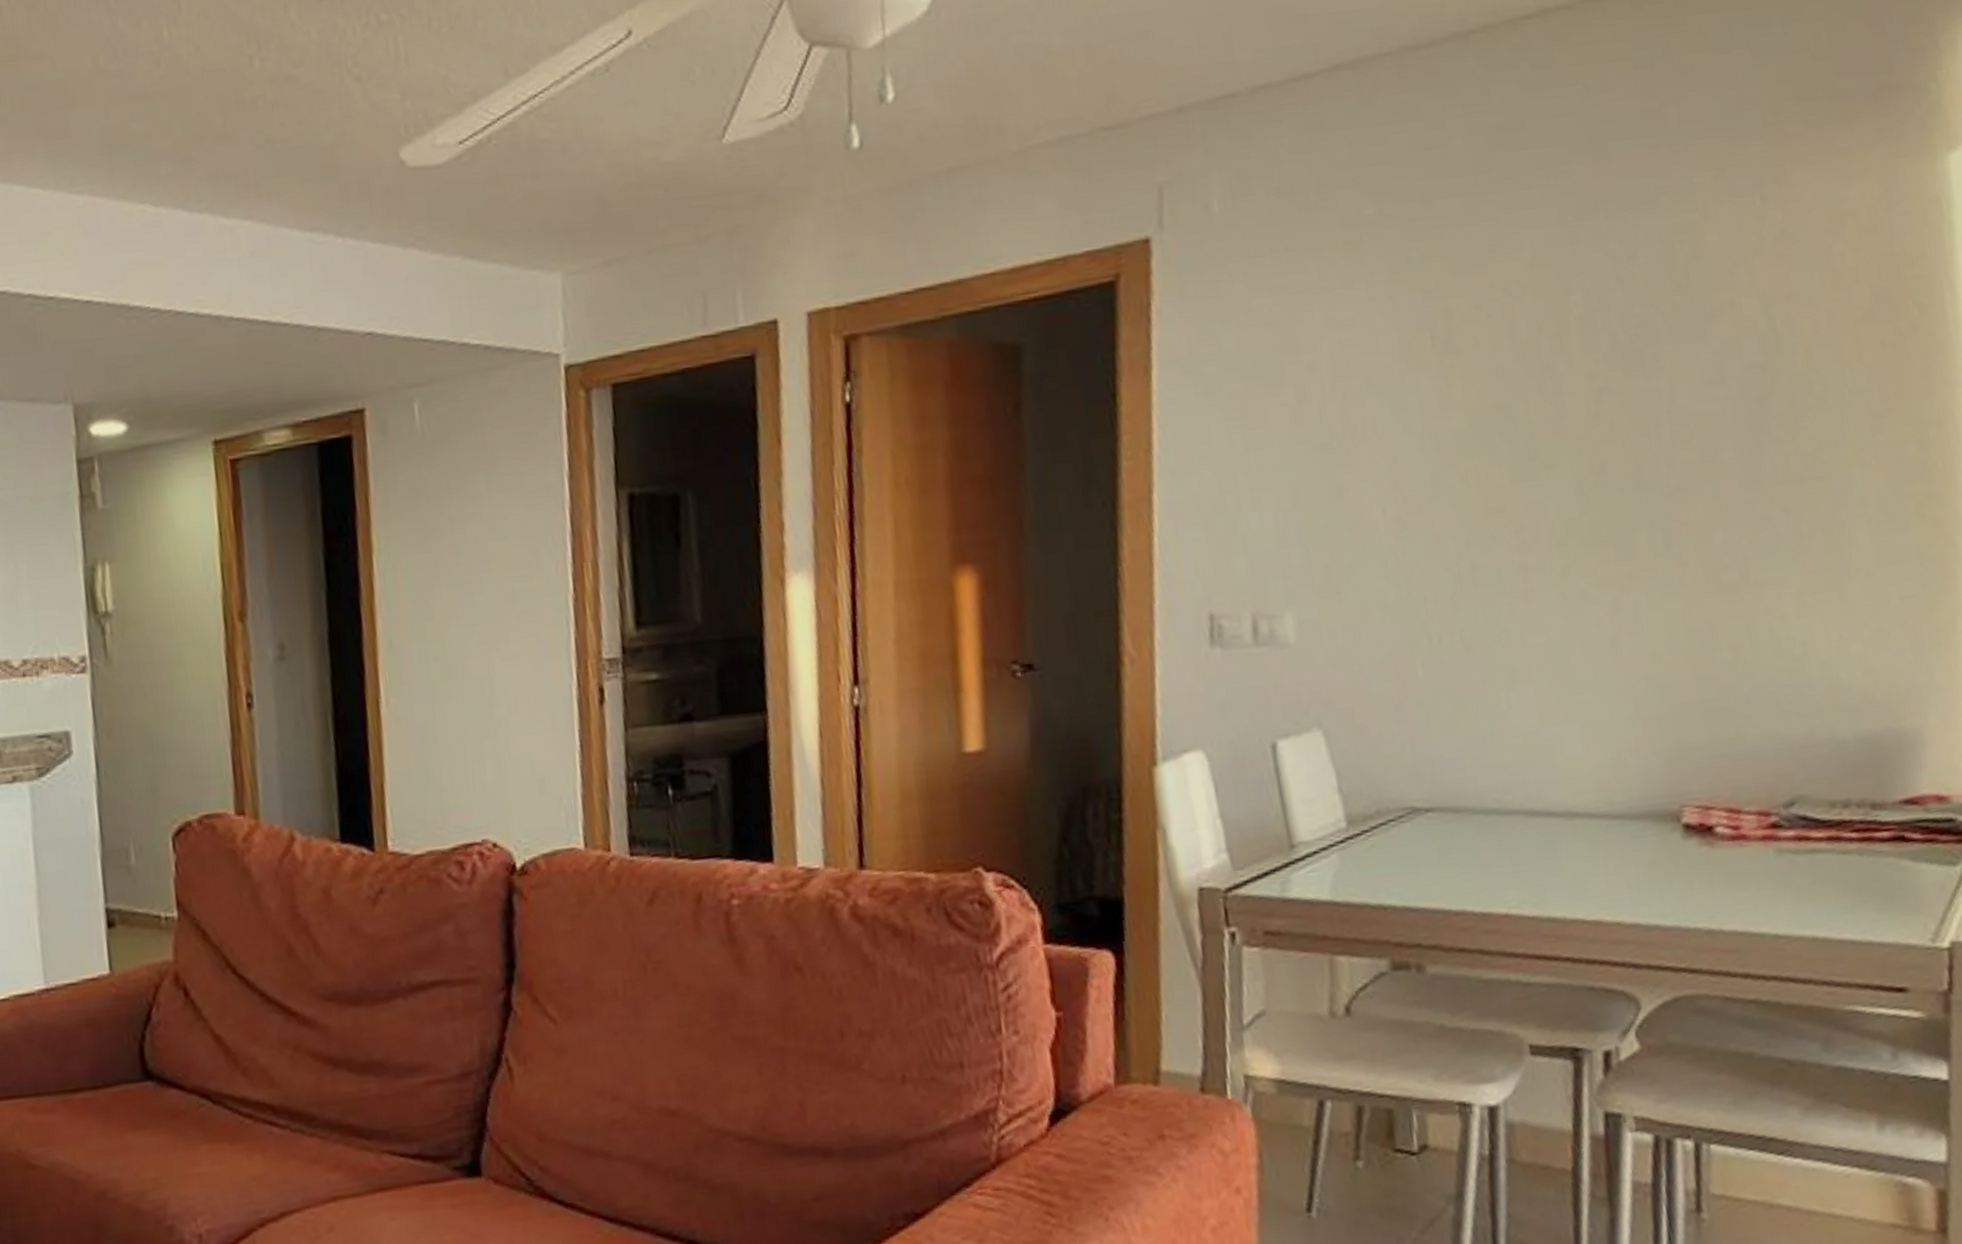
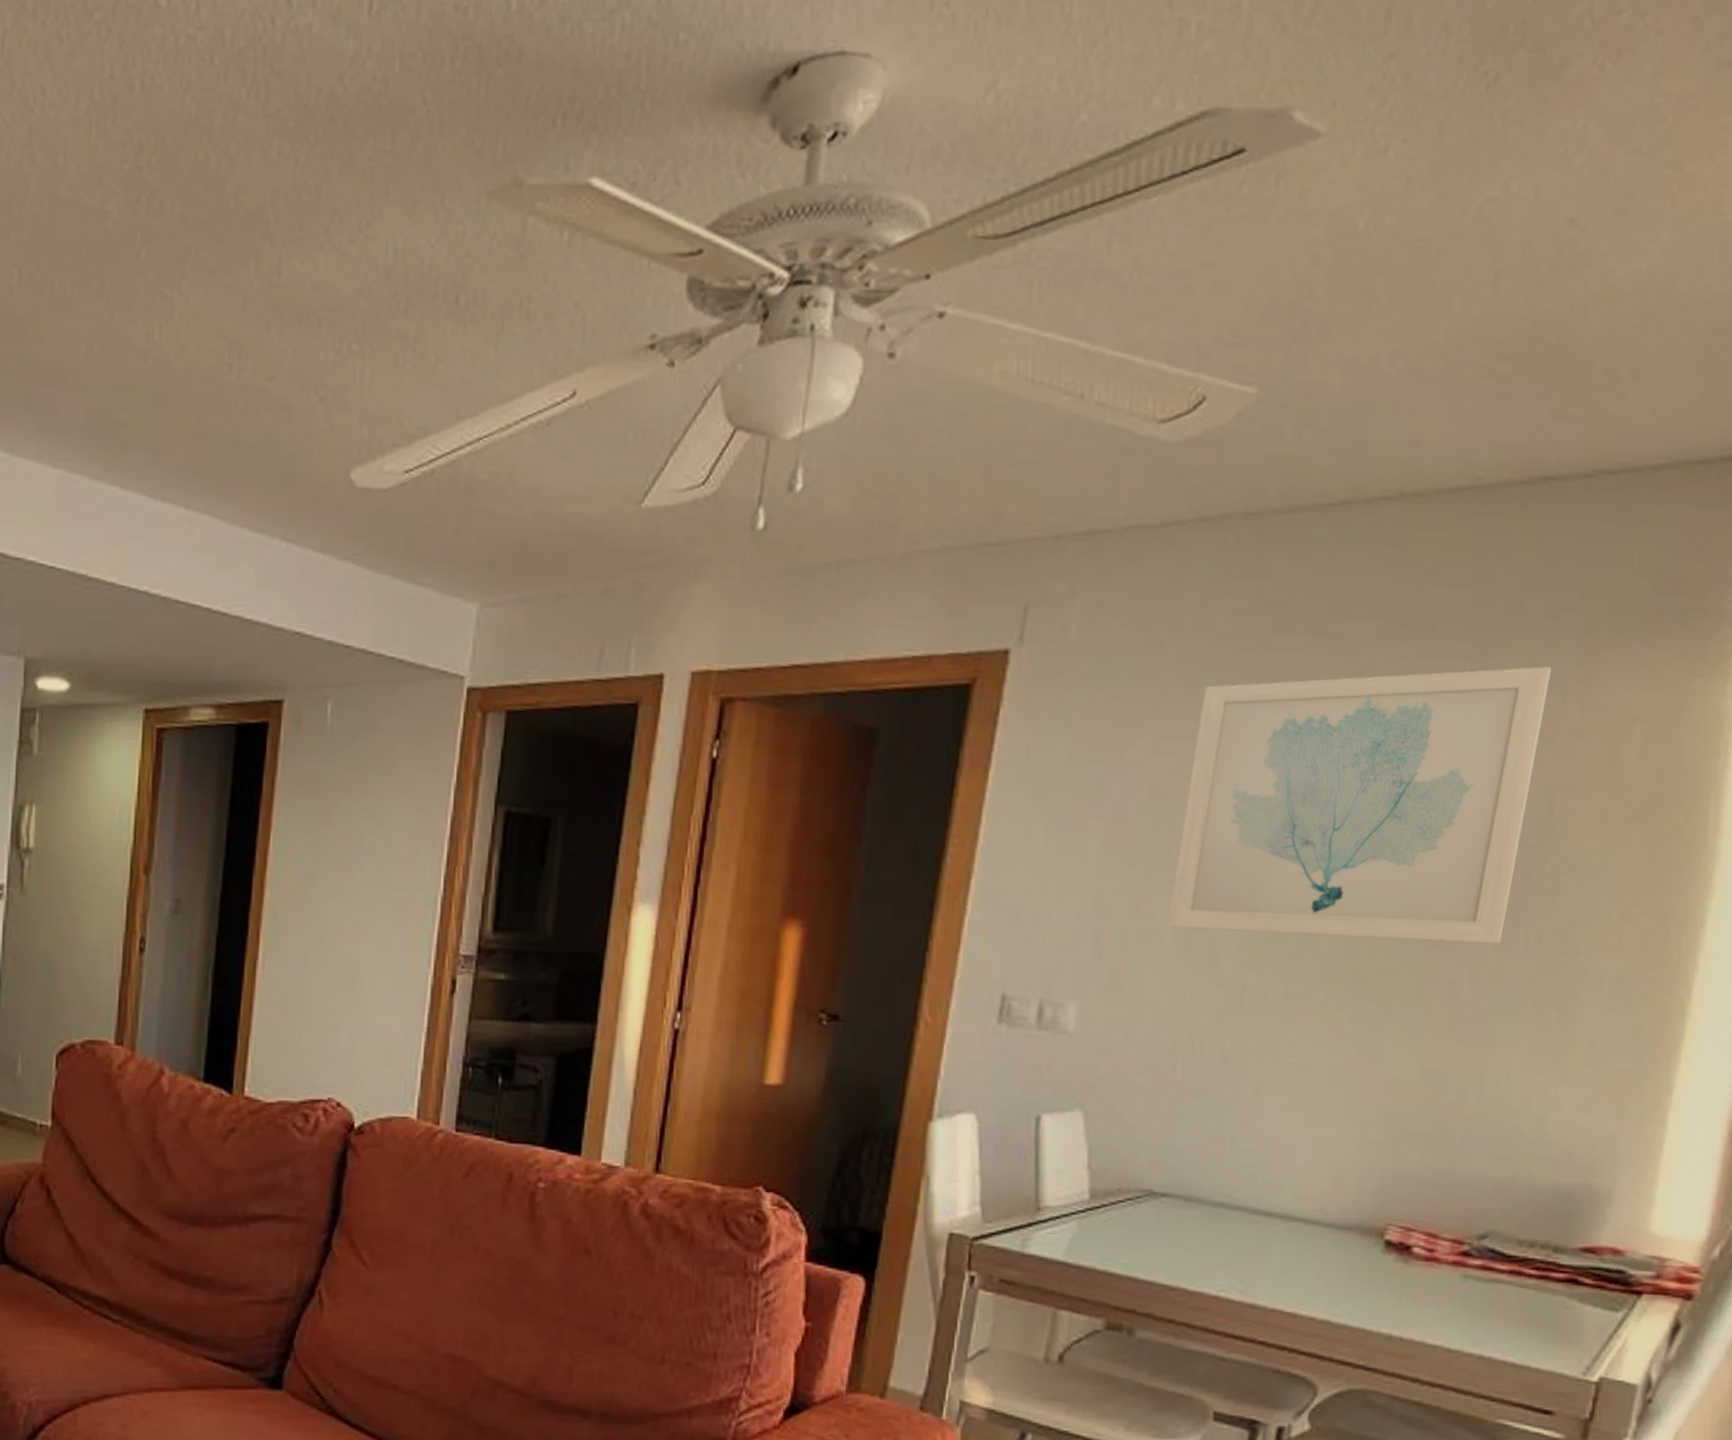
wall art: none [1370,170,1746,514] -> present [1167,666,1552,944]

